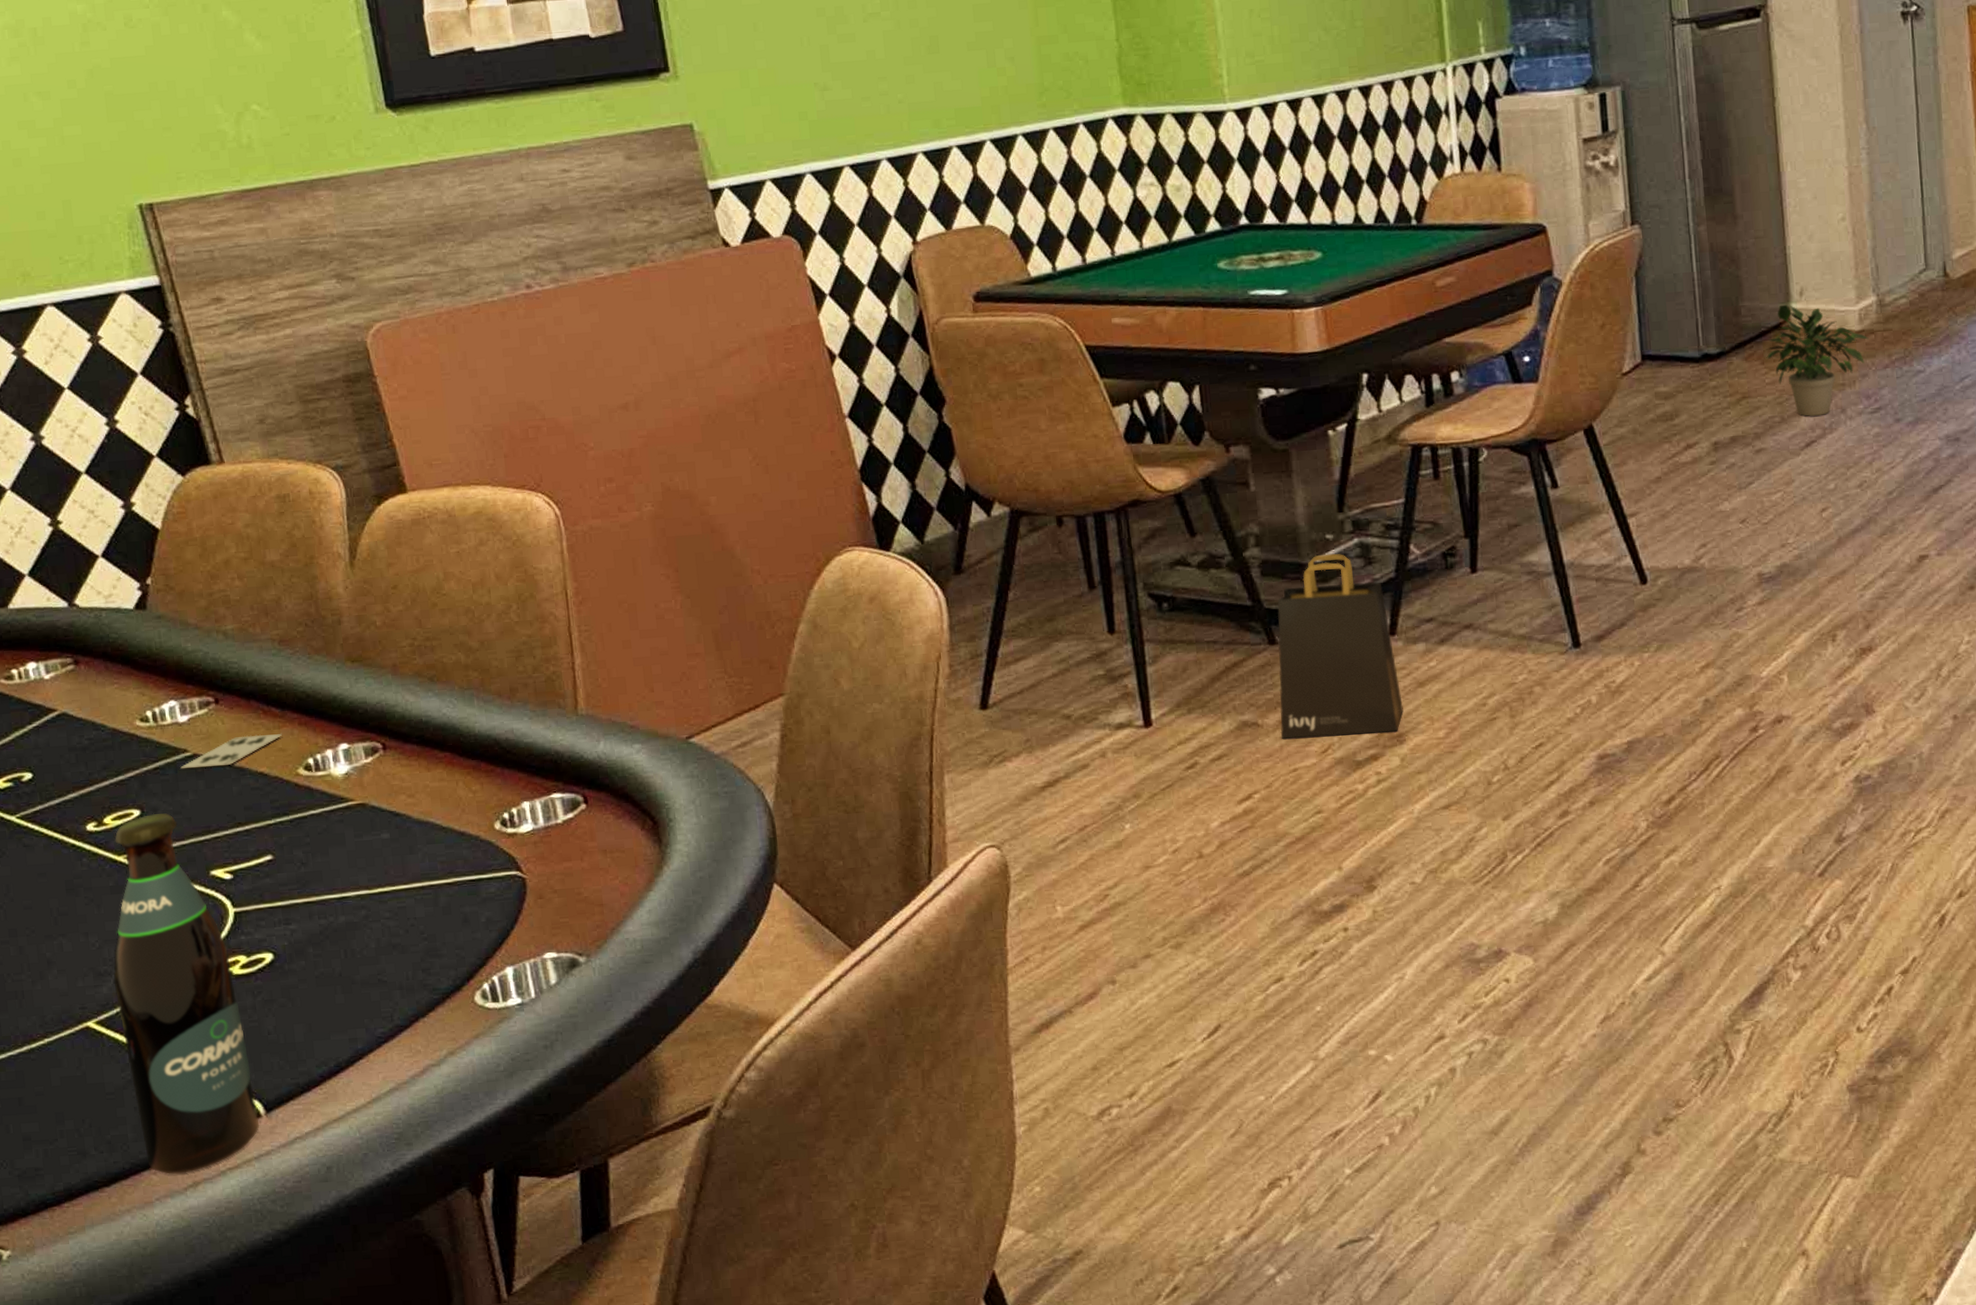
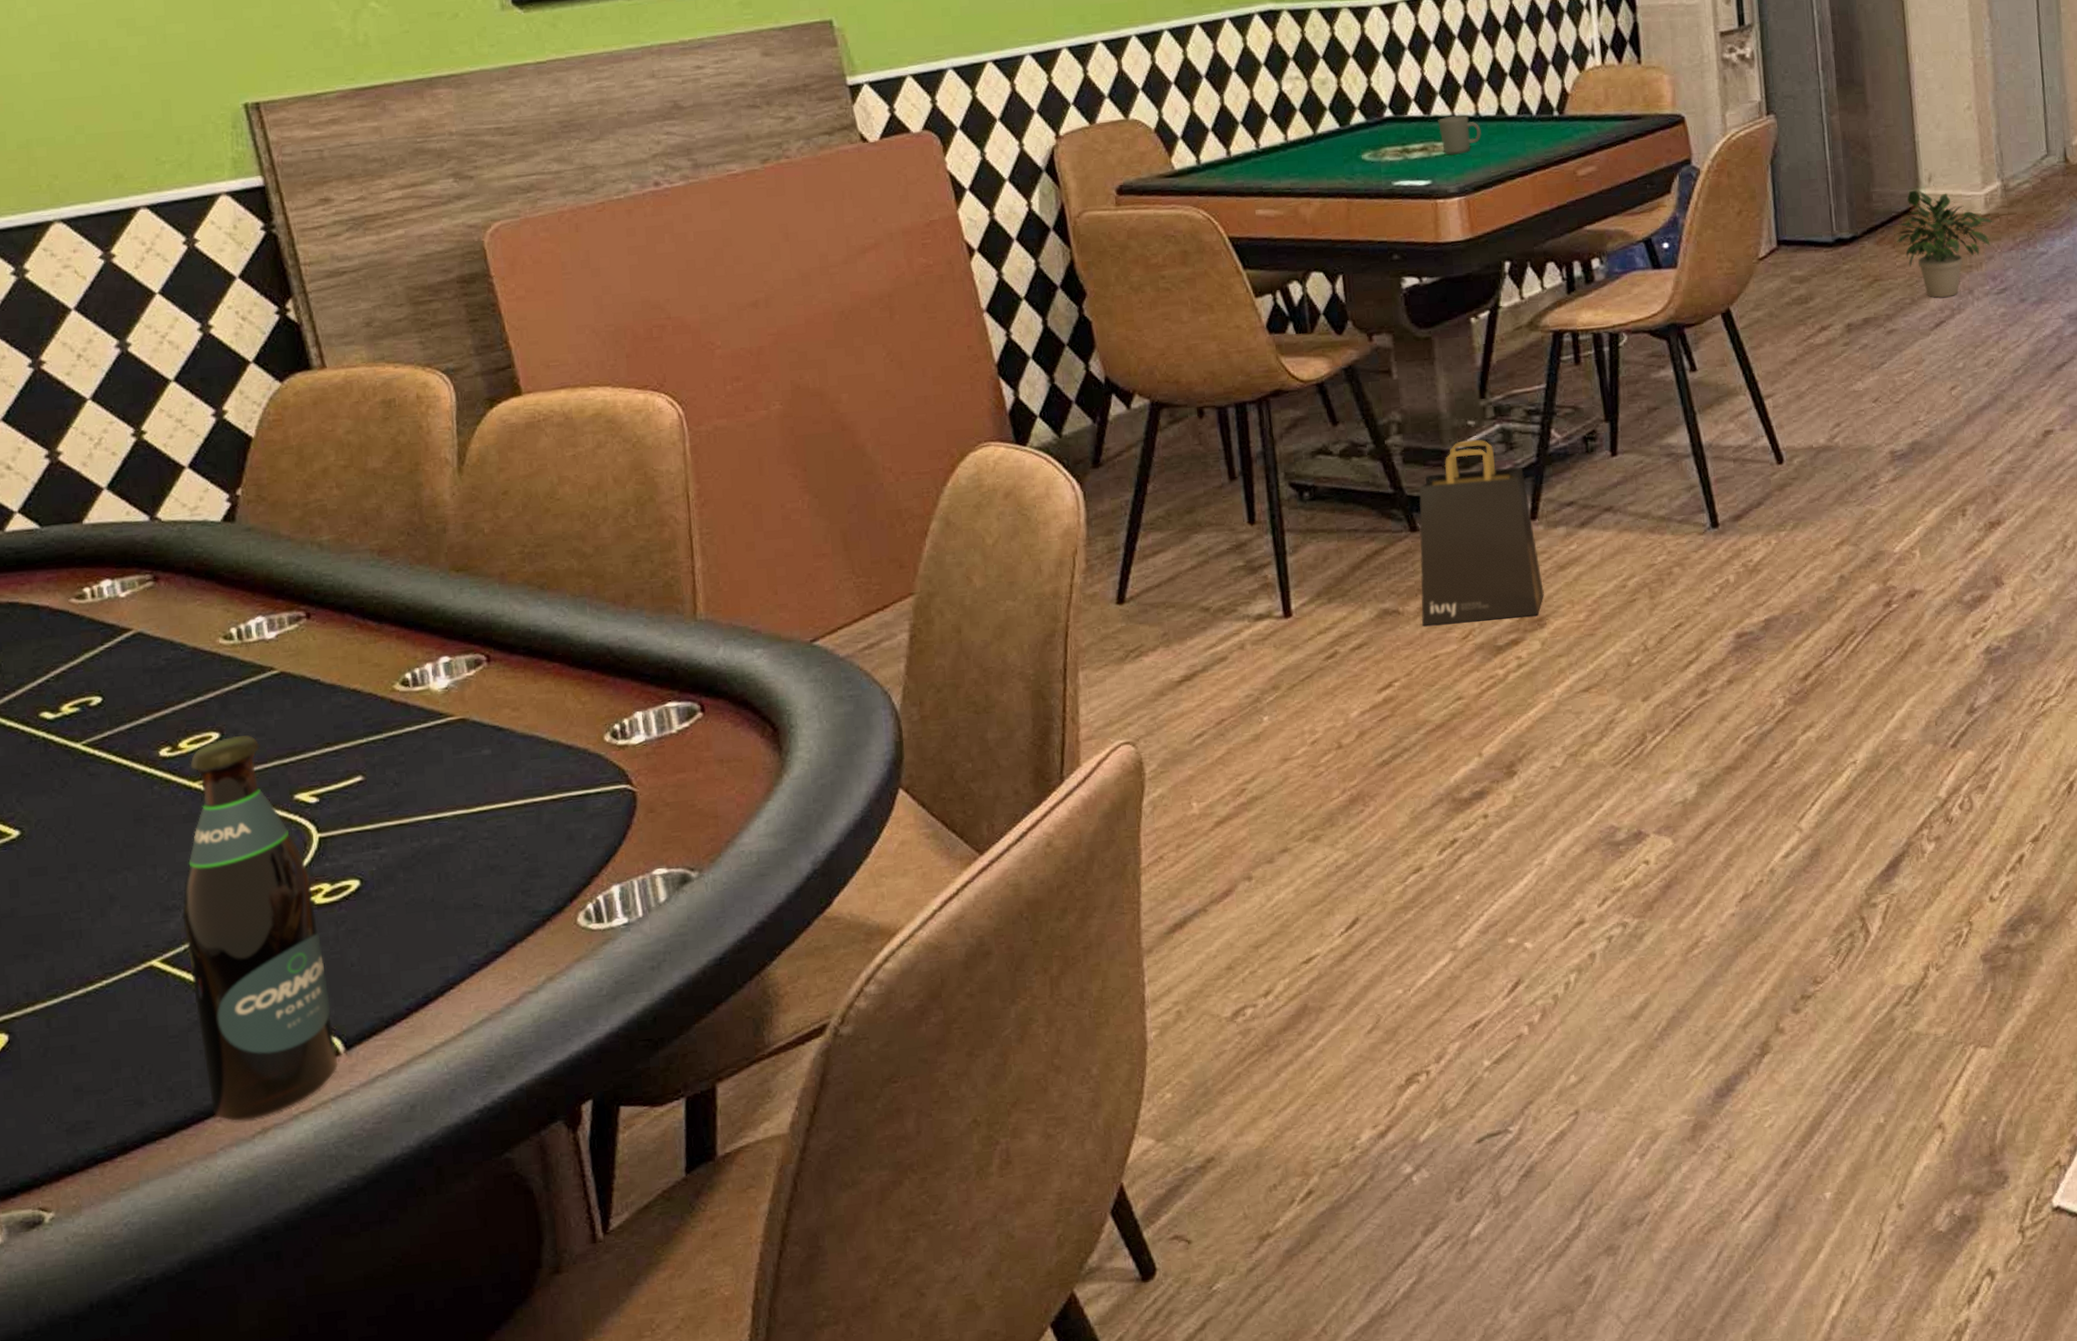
playing card: present [180,733,283,769] -> none [266,647,379,689]
mug: none [1294,223,1338,265] -> present [1438,115,1481,156]

